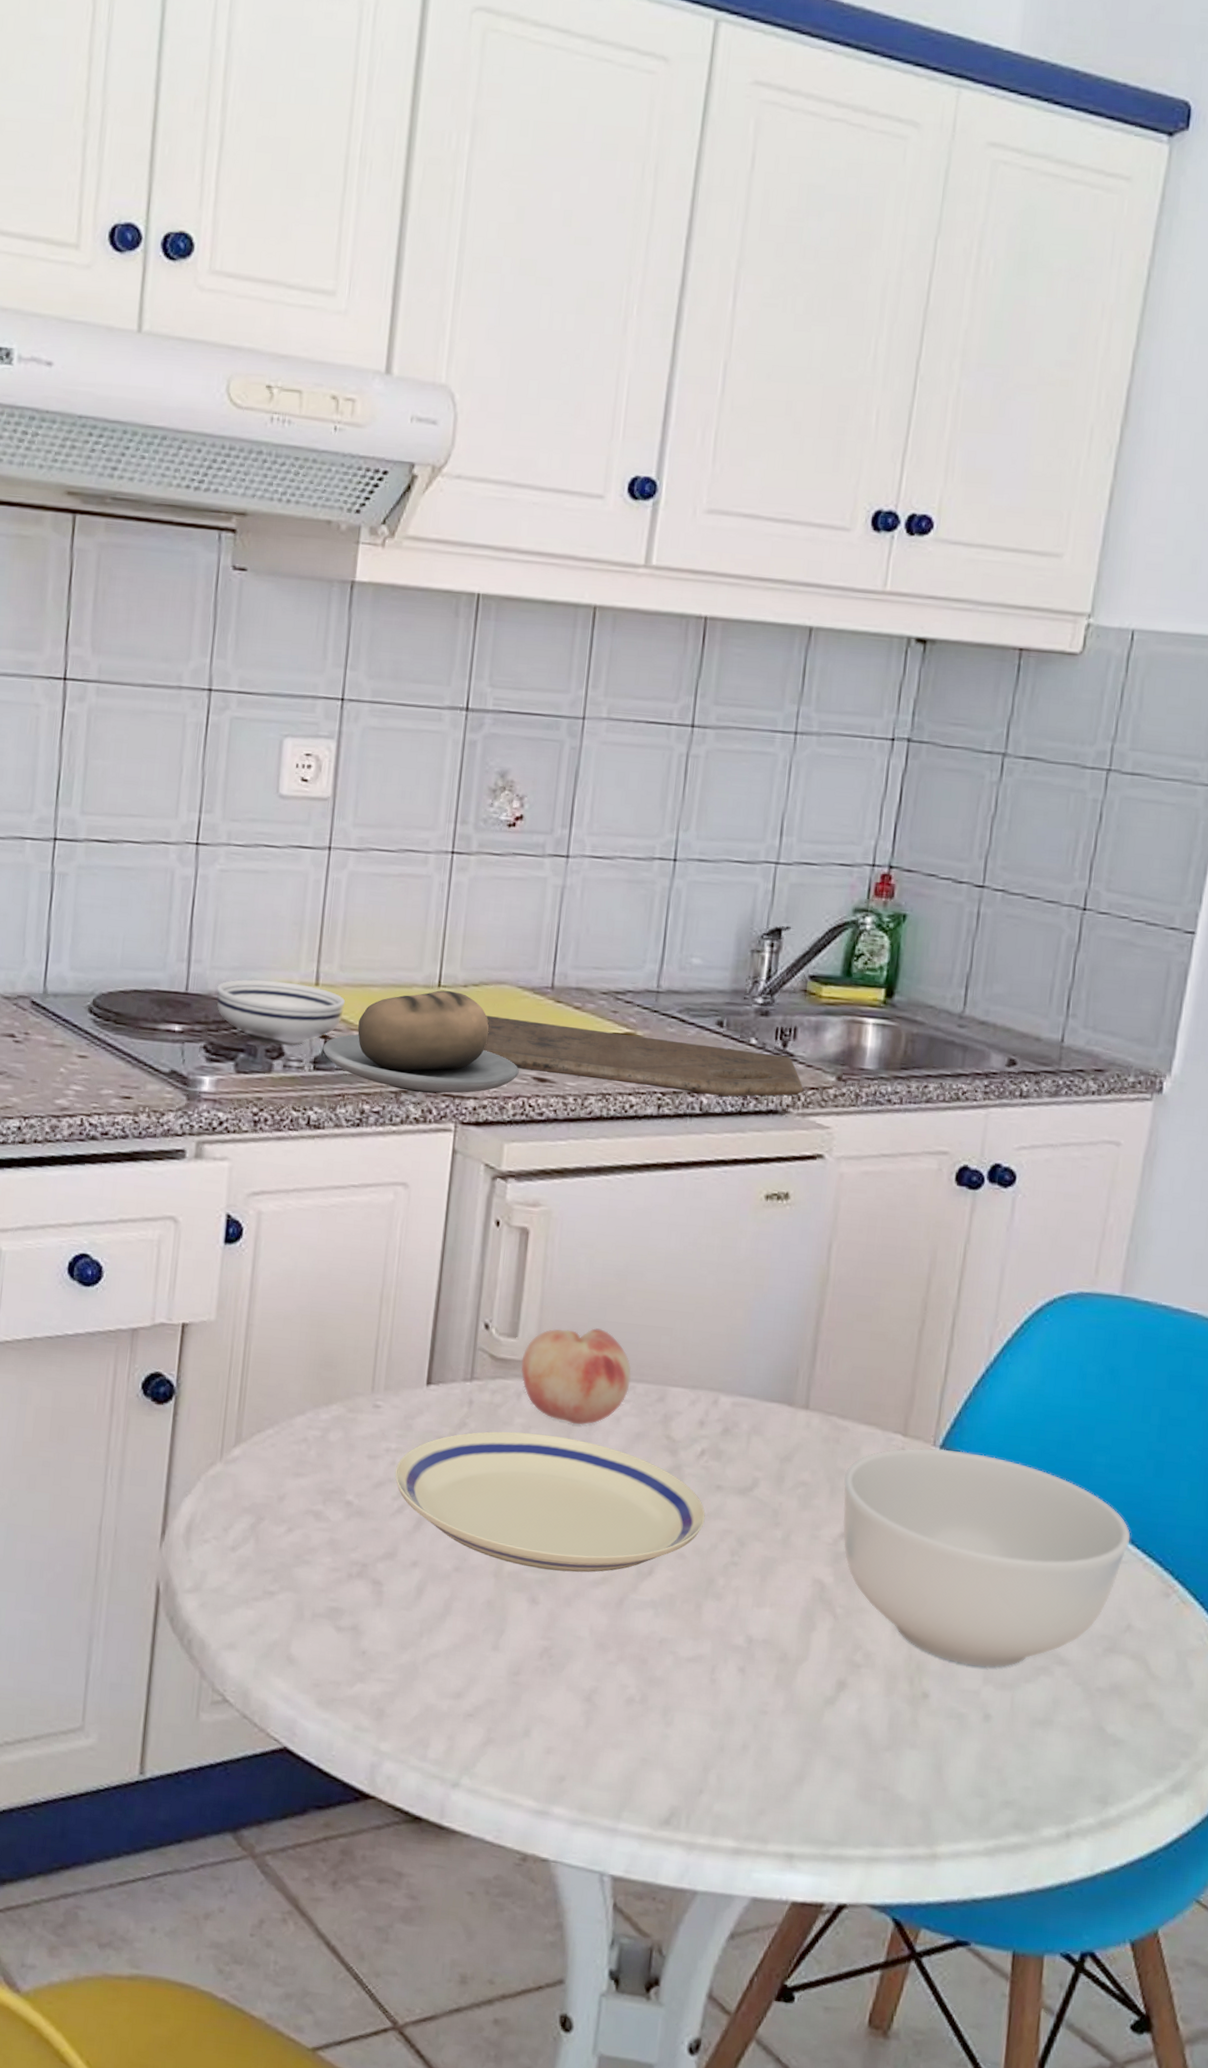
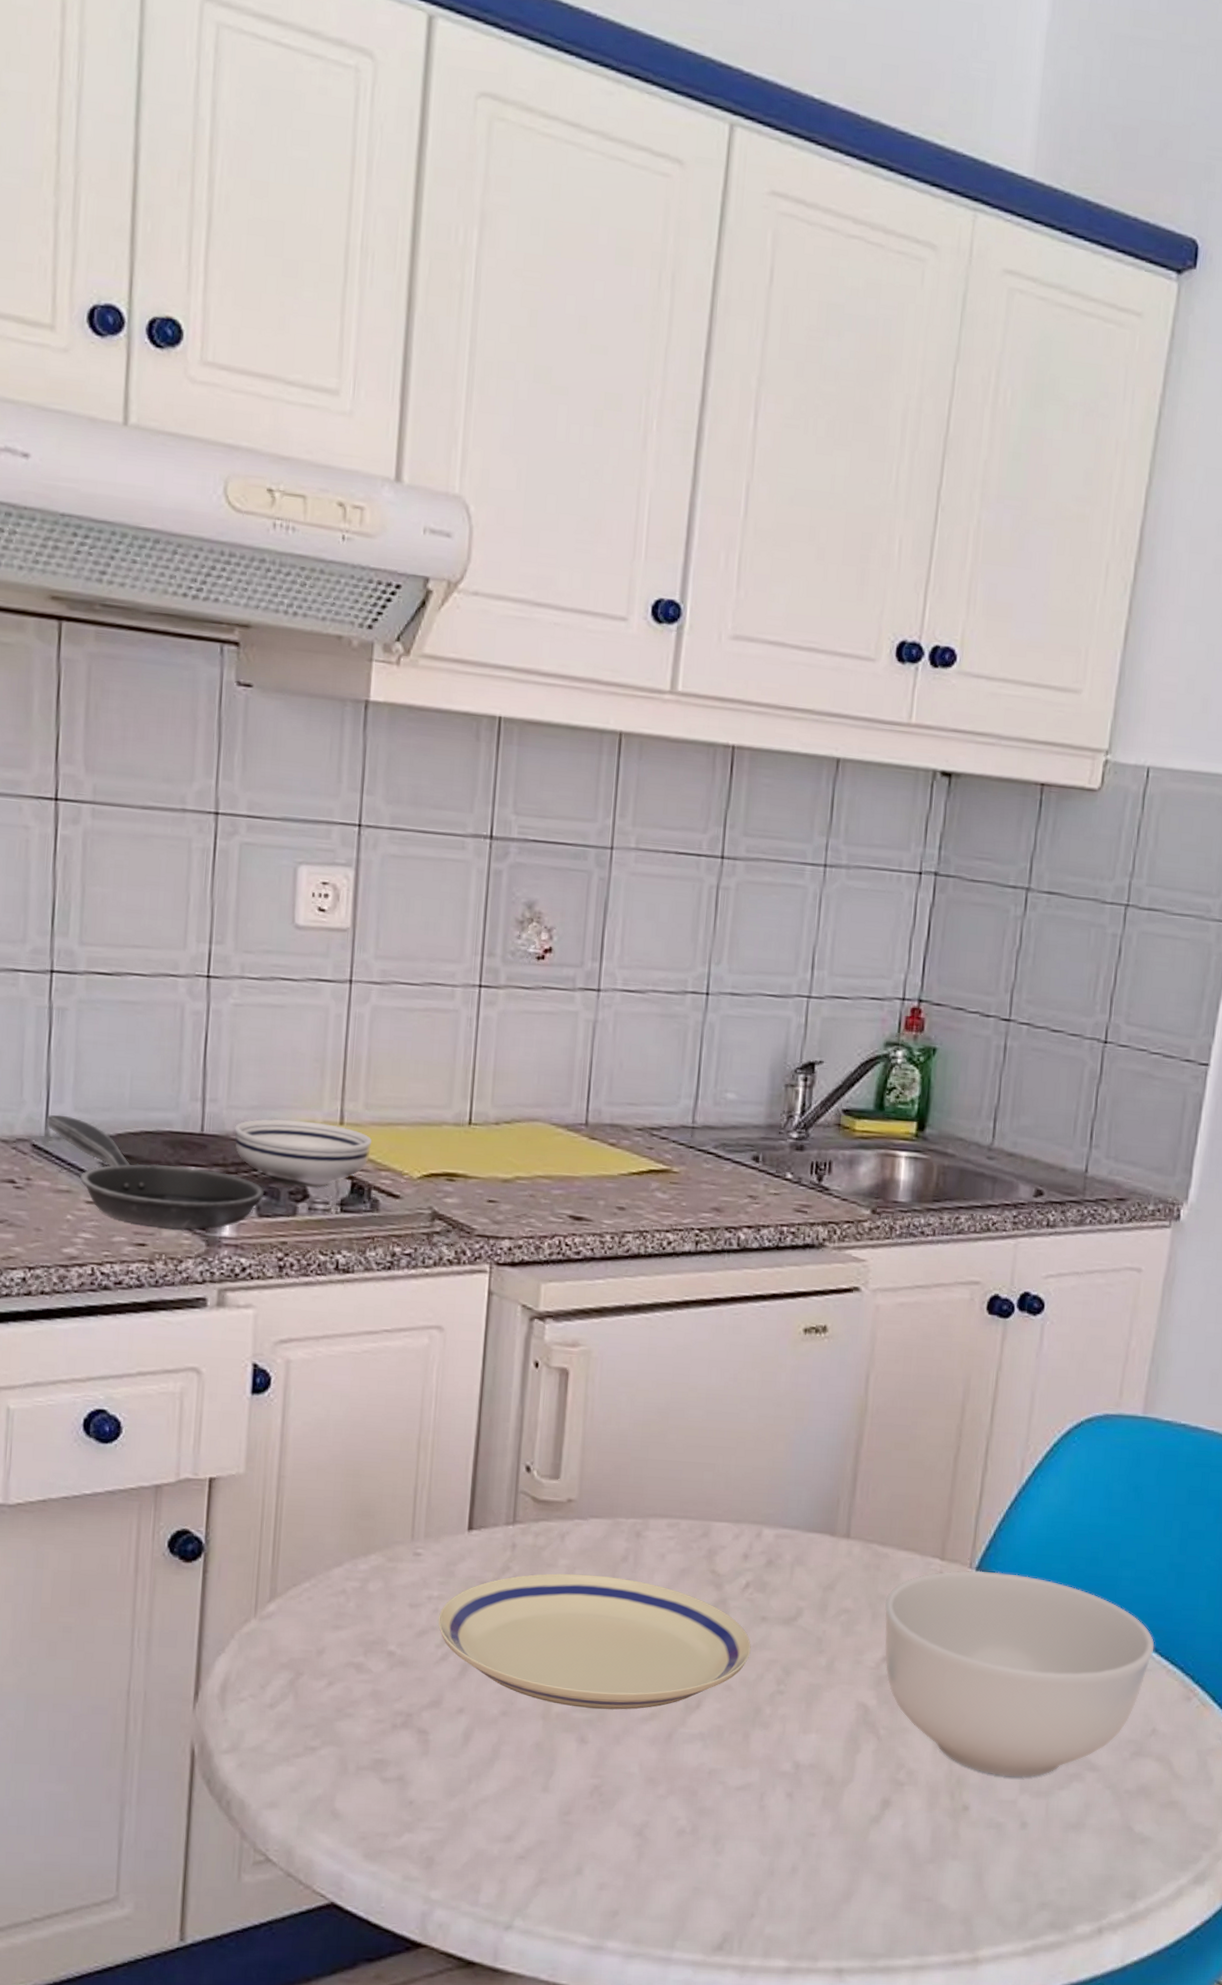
frying pan: none [45,973,243,1085] -> present [46,1114,265,1230]
bread: present [323,990,519,1094] -> none [349,1128,555,1234]
cutting board: present [484,1016,804,1097] -> none [518,1154,839,1232]
fruit: present [520,1328,632,1425] -> none [564,1467,675,1563]

